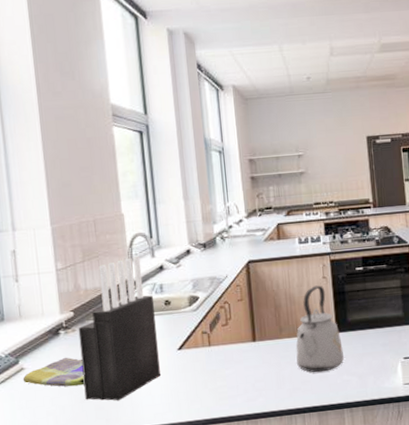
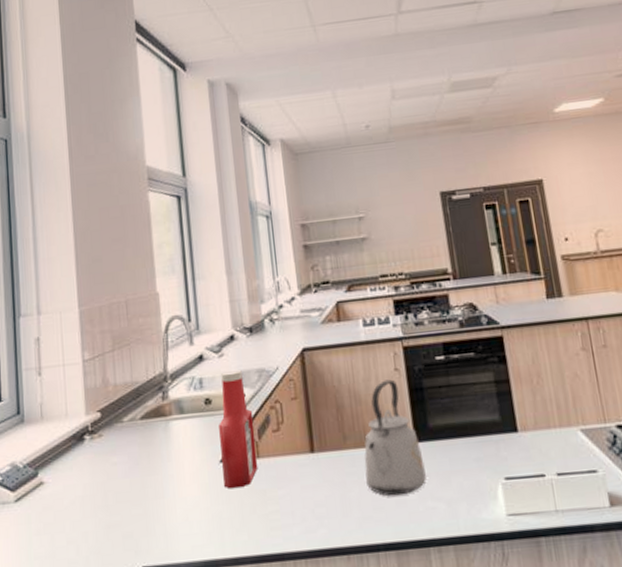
dish towel: present [22,357,85,387] -> none [41,469,111,508]
knife block: present [78,255,161,401] -> none [105,343,200,528]
ketchup bottle: none [177,277,210,370] -> present [219,369,258,488]

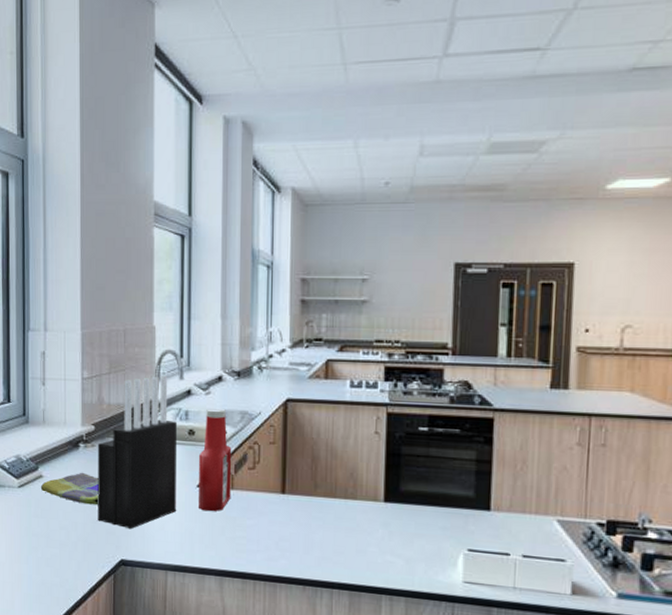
dish towel: none [41,469,111,508] -> present [40,472,99,505]
knife block: none [105,343,200,528] -> present [97,375,178,530]
kettle: present [364,379,426,496] -> none [329,440,390,546]

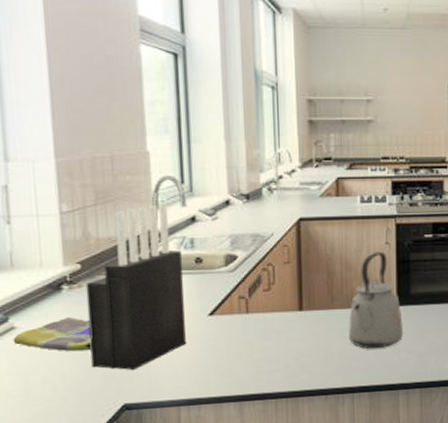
ketchup bottle: present [199,407,232,511] -> none [209,232,247,338]
kettle: none [329,440,390,546] -> present [348,251,403,349]

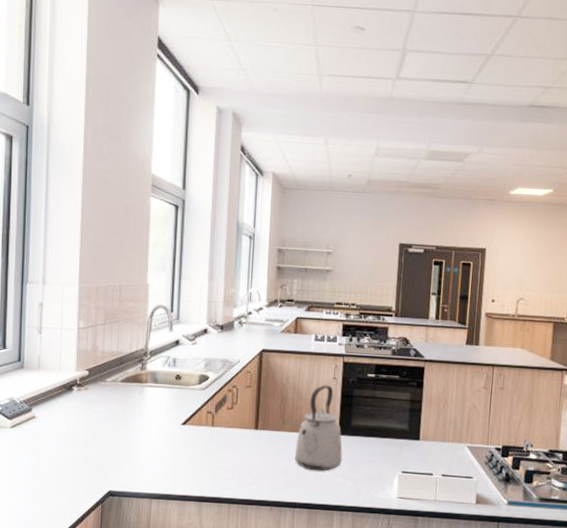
dish towel: present [13,316,92,352] -> none [33,413,91,443]
knife block: present [85,203,186,371] -> none [88,327,166,464]

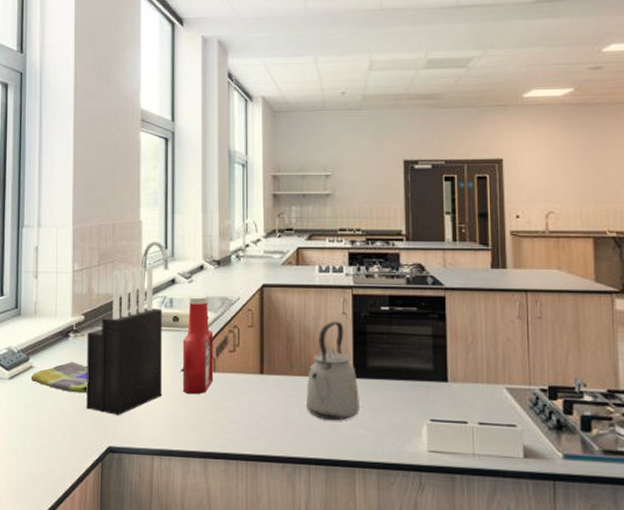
dish towel: none [33,413,91,443] -> present [31,361,88,394]
knife block: none [88,327,166,464] -> present [86,265,163,416]
ketchup bottle: none [182,356,214,446] -> present [183,295,214,394]

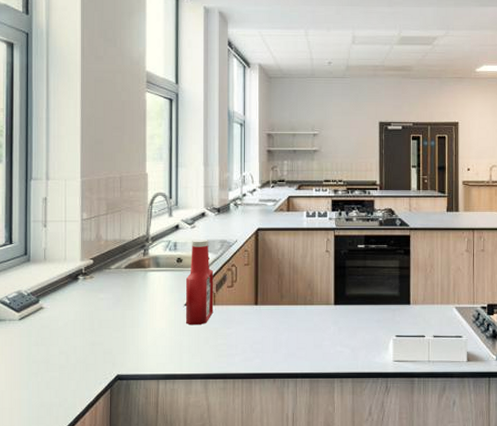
dish towel: present [31,361,88,394] -> none [41,301,97,329]
knife block: present [86,265,163,416] -> none [95,213,168,348]
kettle: present [305,321,359,421] -> none [293,258,339,341]

